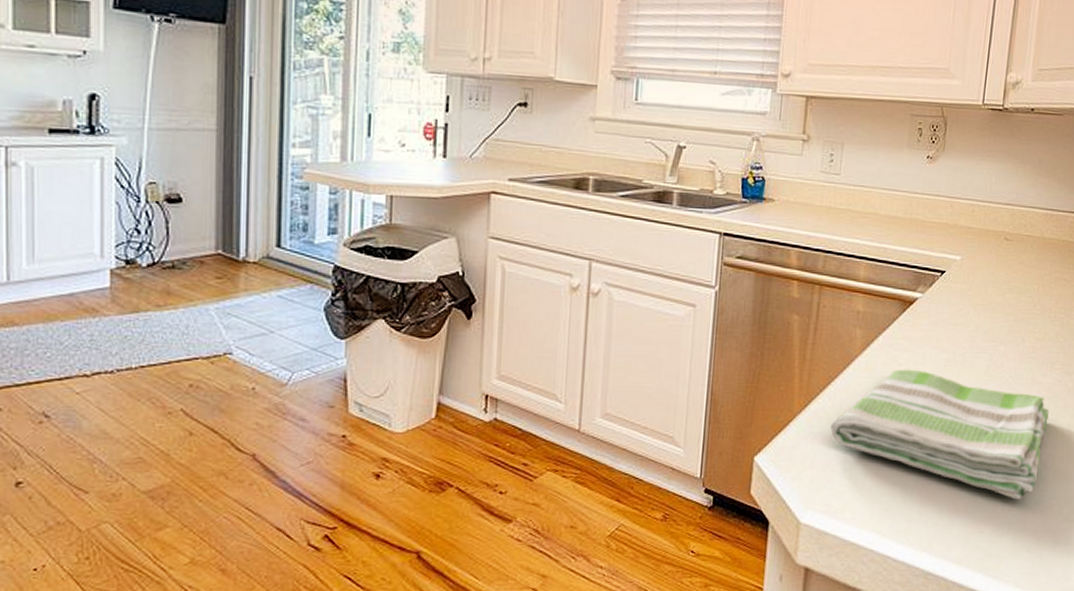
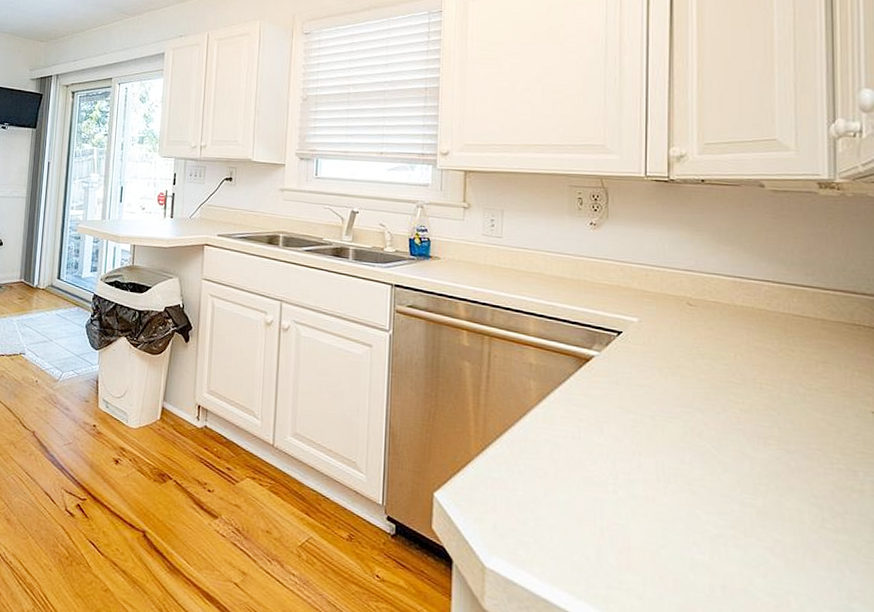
dish towel: present [830,369,1049,500] -> none [510,424,769,587]

